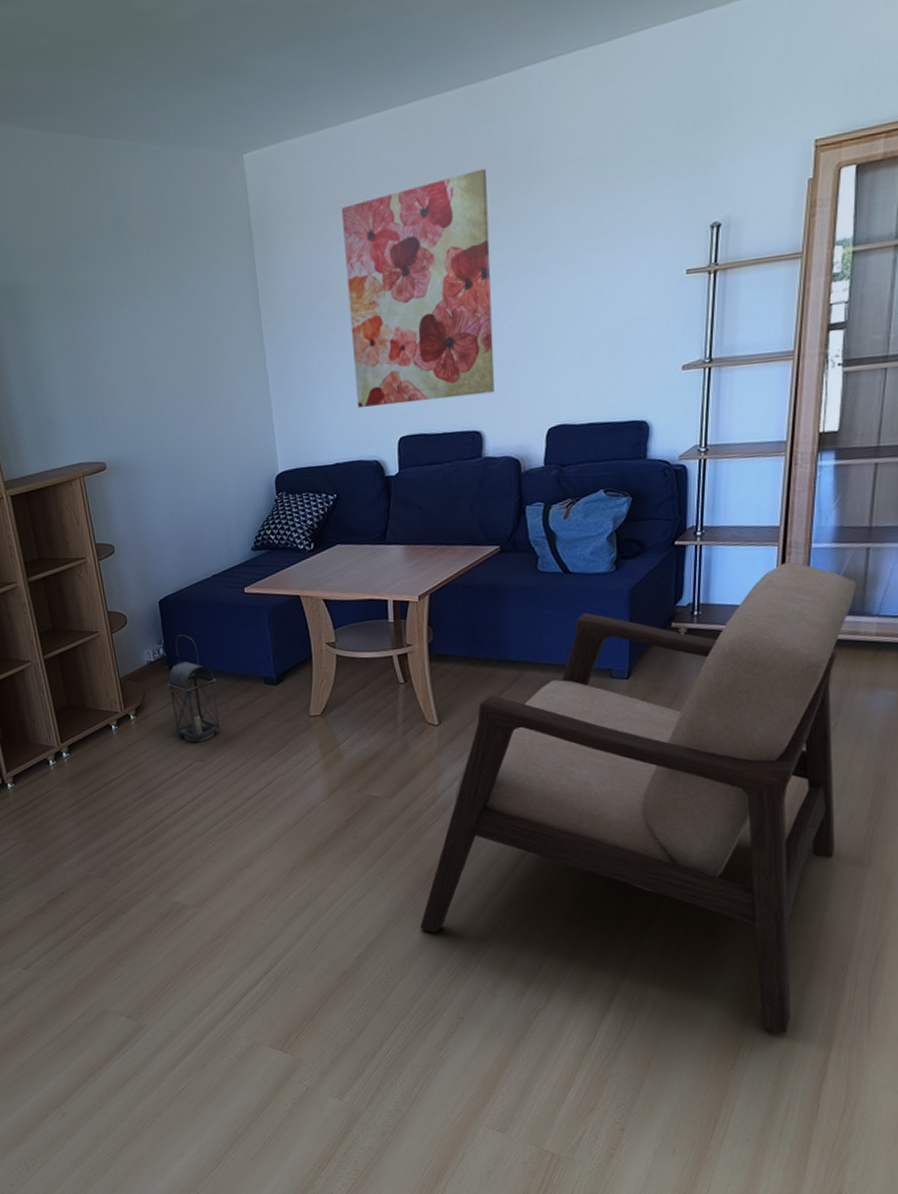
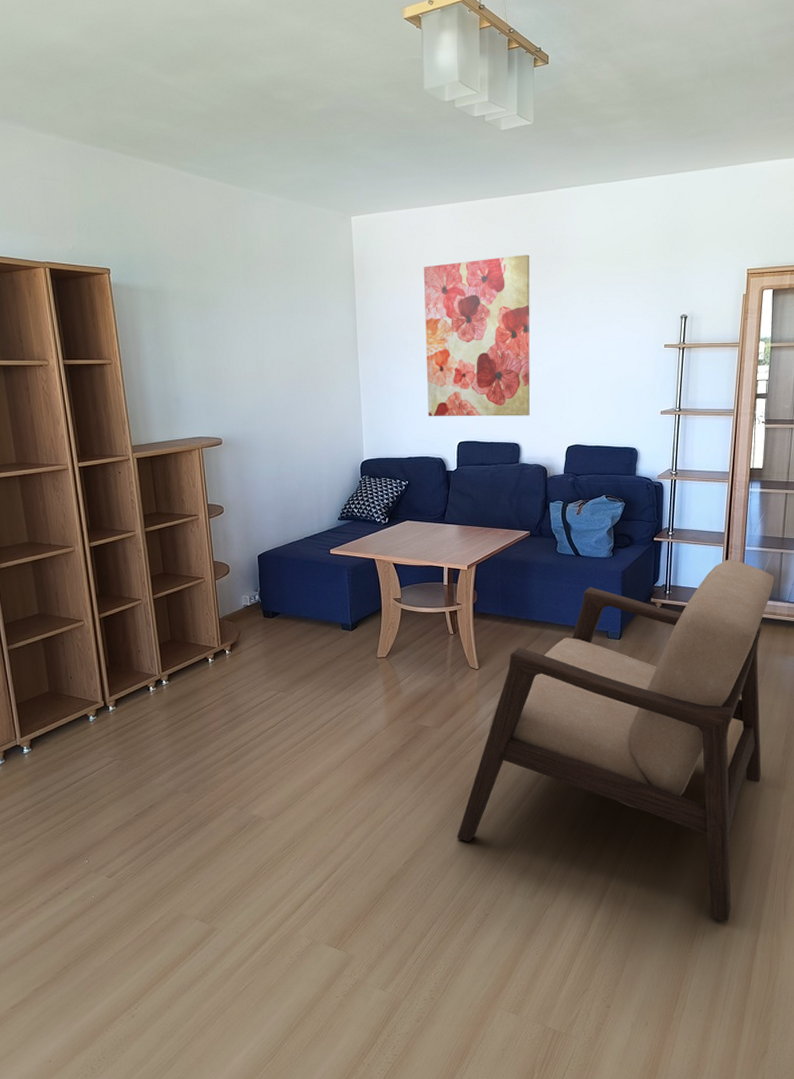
lantern: present [166,635,221,742] -> none [259,585,303,675]

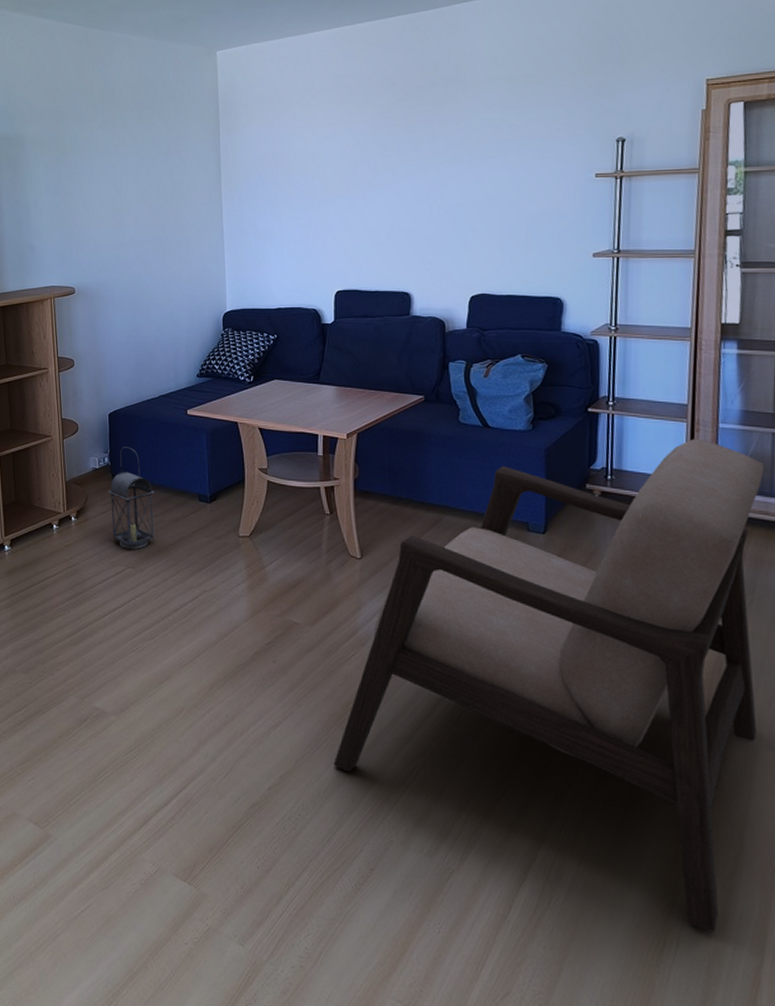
lantern: none [259,585,303,675] -> present [108,447,155,549]
wall art: present [423,254,531,417] -> none [295,79,424,263]

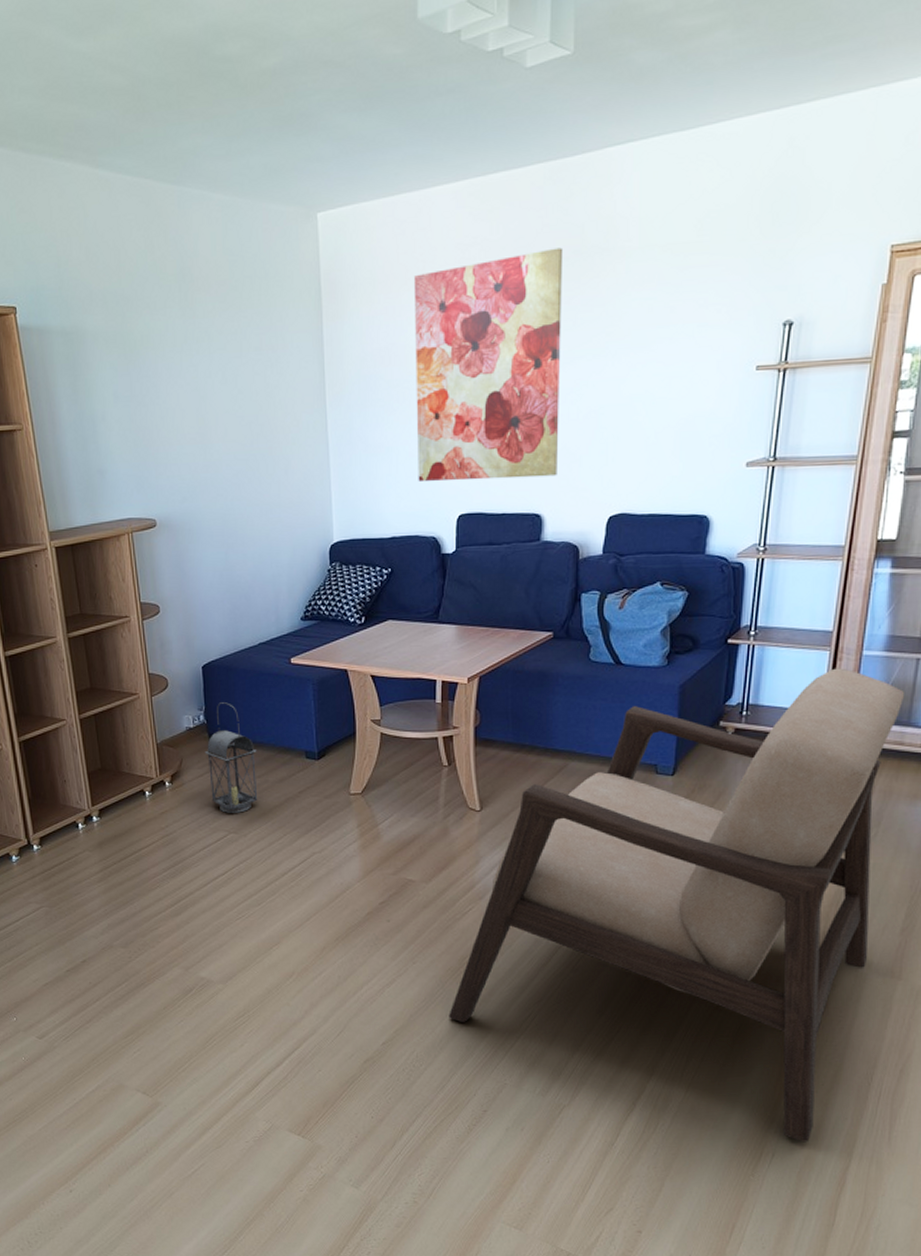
wall art: none [295,79,424,263] -> present [413,247,564,482]

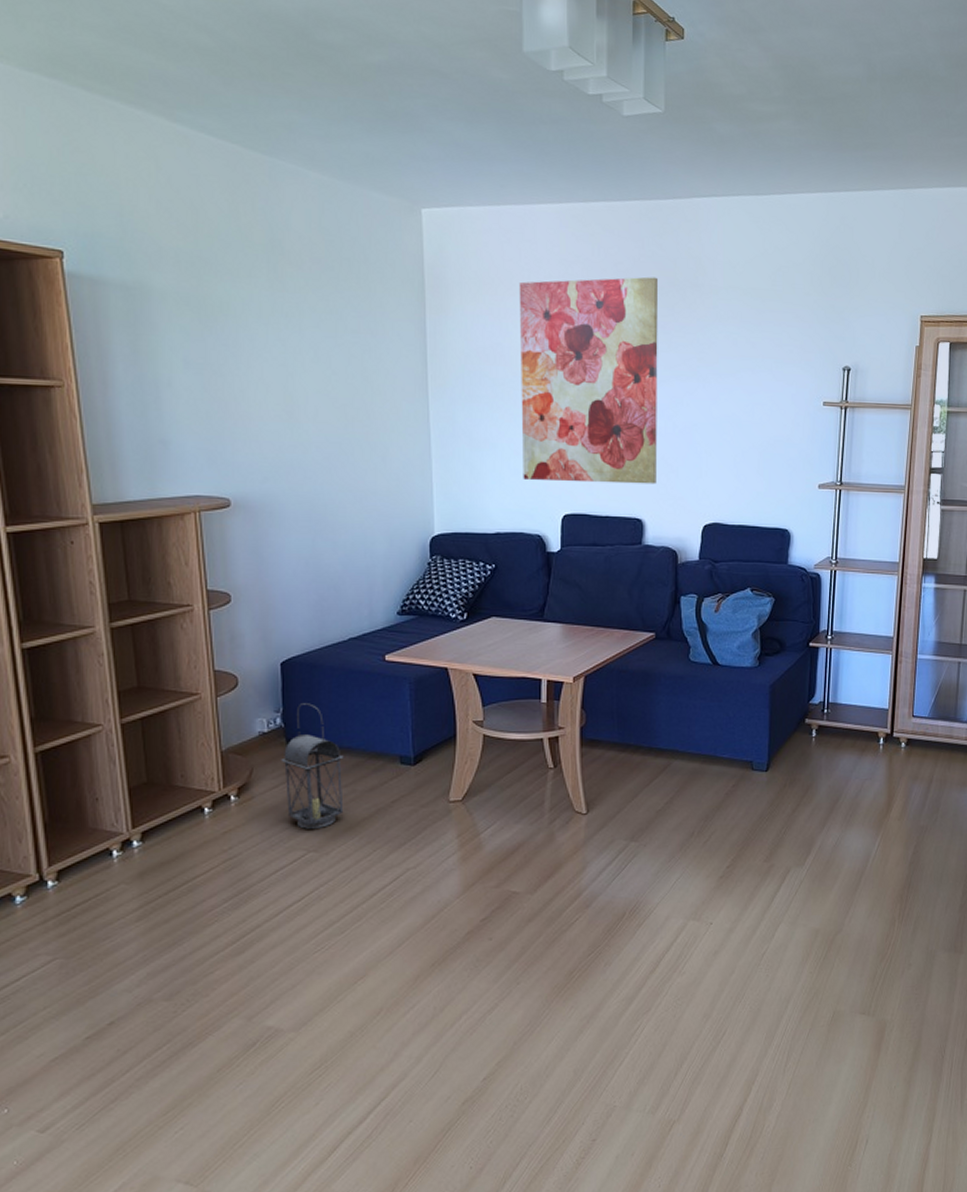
armchair: present [449,668,904,1141] -> none [555,670,950,1123]

